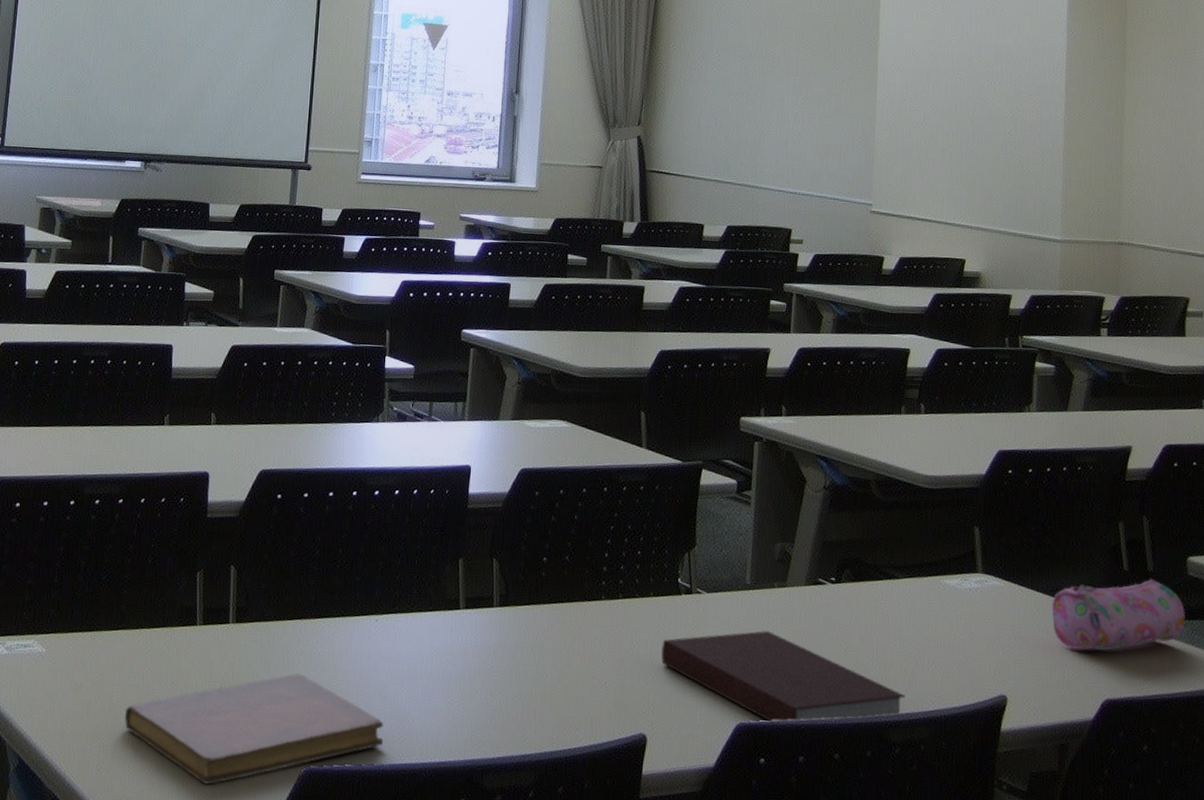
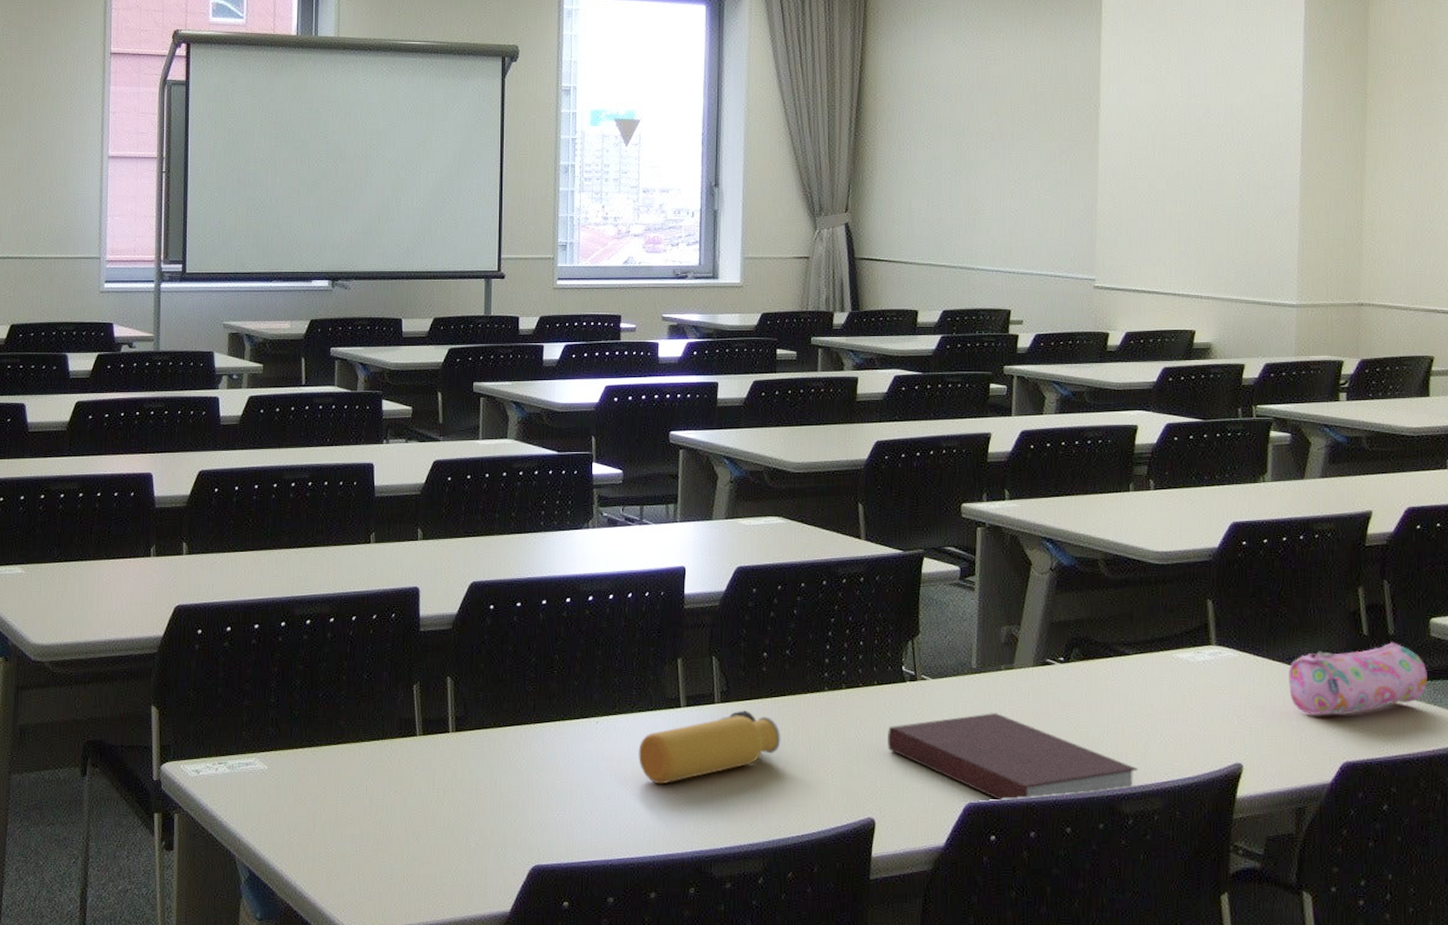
notebook: present [124,673,384,784] -> none [350,777,611,886]
water bottle: none [415,615,557,688] -> present [638,710,781,785]

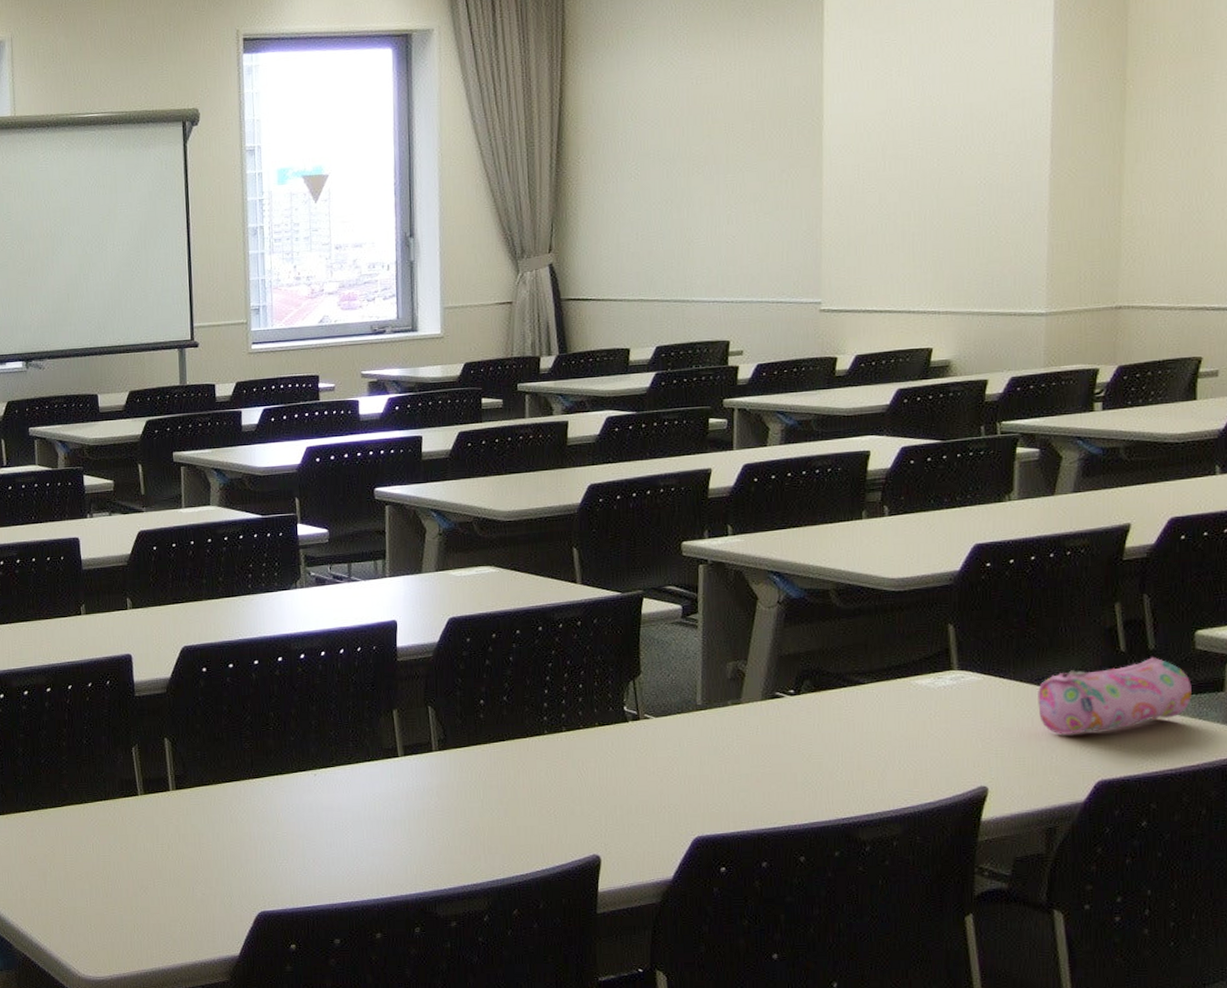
water bottle: present [638,710,781,785] -> none [357,756,501,831]
notebook: present [888,713,1138,802] -> none [611,748,875,834]

